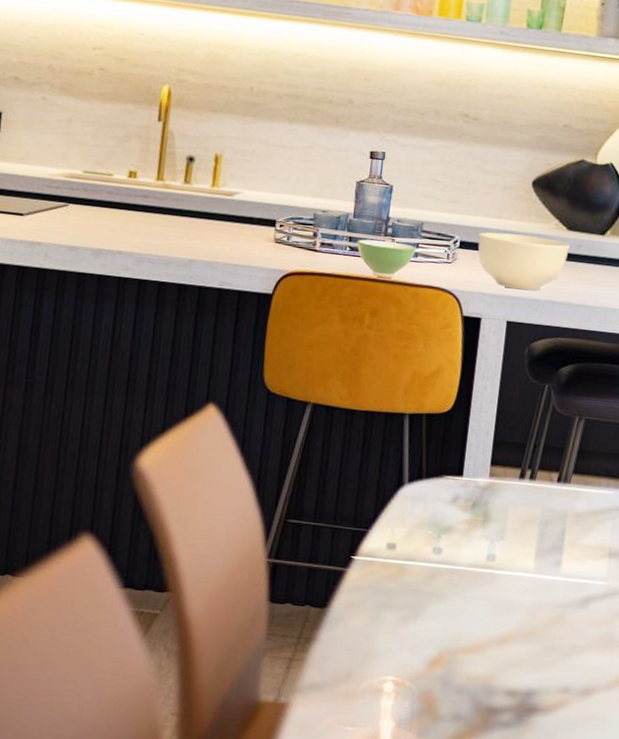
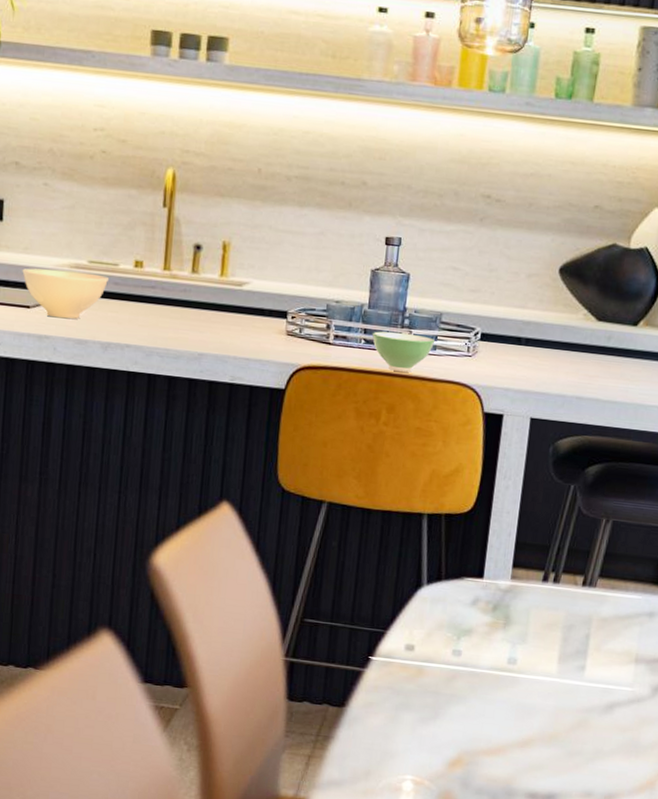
bowl: none [17,177,104,227] -> present [22,268,110,320]
bowl: present [478,232,570,291] -> none [500,323,599,386]

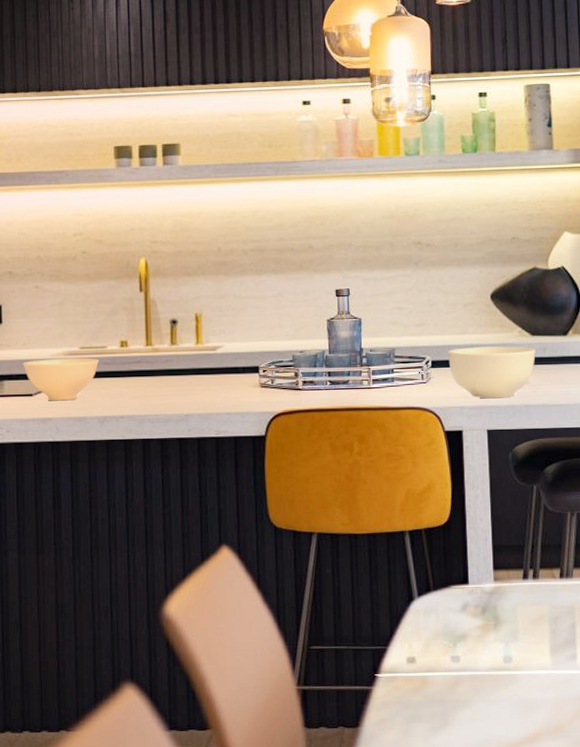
bowl: present [371,331,435,372] -> none [335,370,392,405]
bowl: none [500,323,599,386] -> present [447,346,536,399]

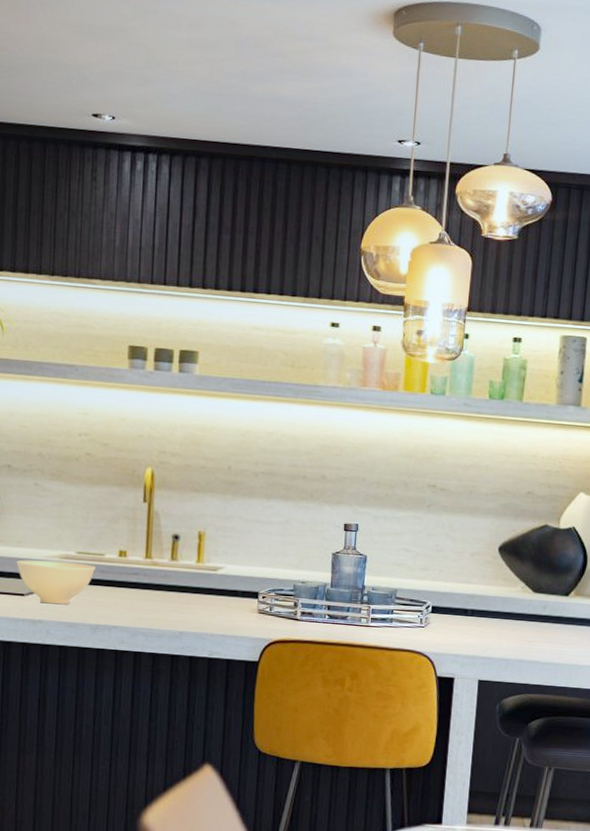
bowl: present [447,346,536,399] -> none [448,596,536,651]

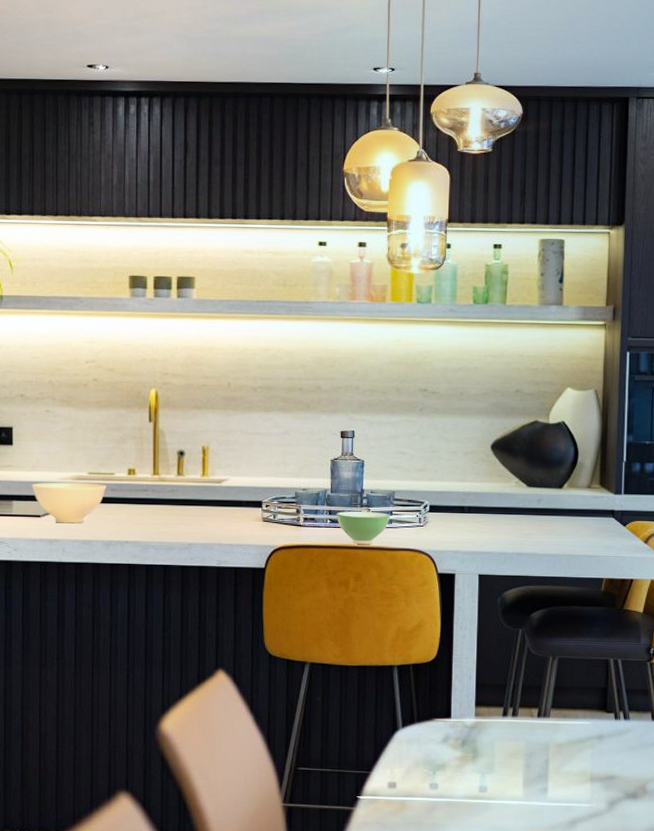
bowl: none [334,607,391,643] -> present [336,511,390,544]

